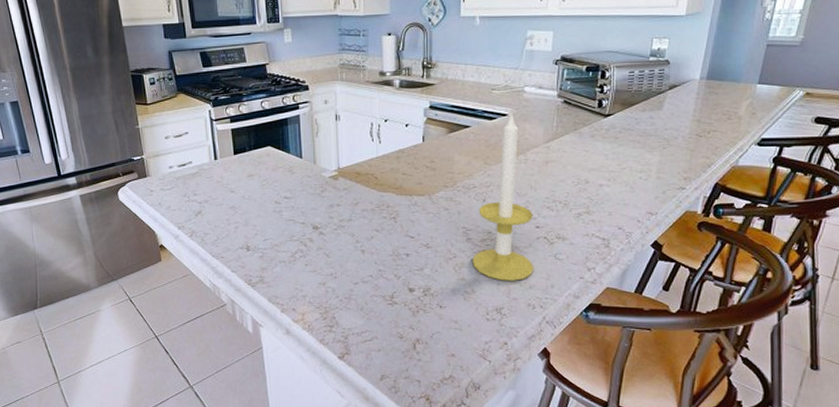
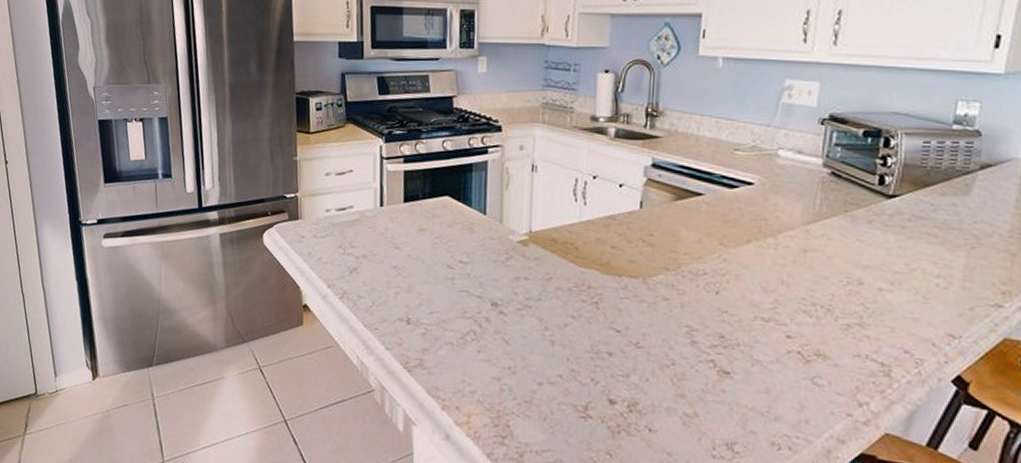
candle: present [472,112,534,281] -> none [696,181,784,408]

